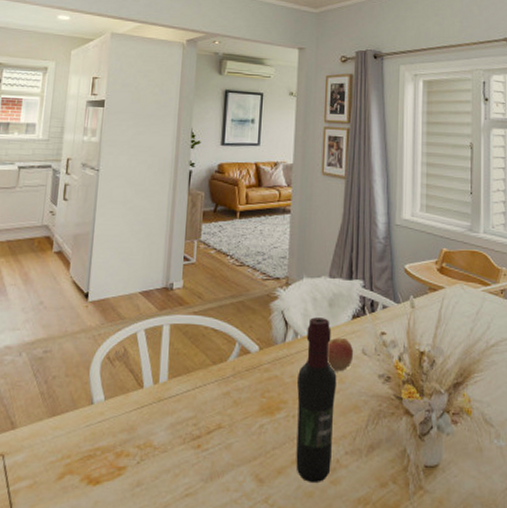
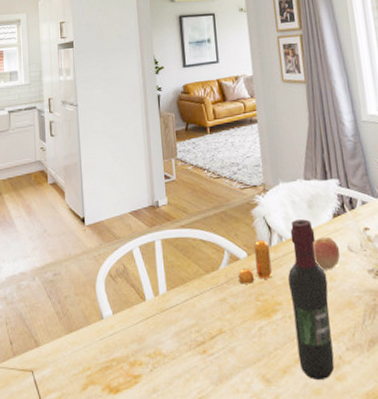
pepper shaker: none [246,334,283,379] -> present [238,240,272,284]

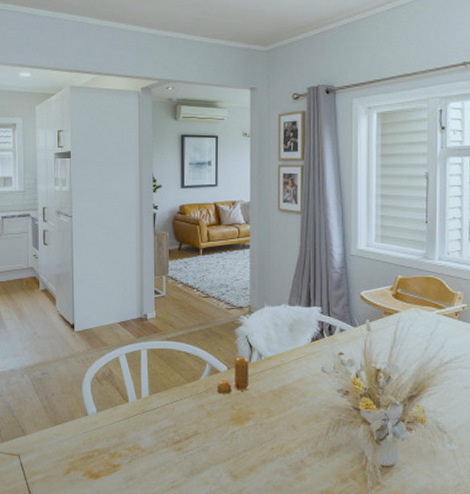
wine bottle: present [288,219,335,379] -> none [264,341,299,478]
apple: present [312,237,341,271] -> none [289,359,314,387]

